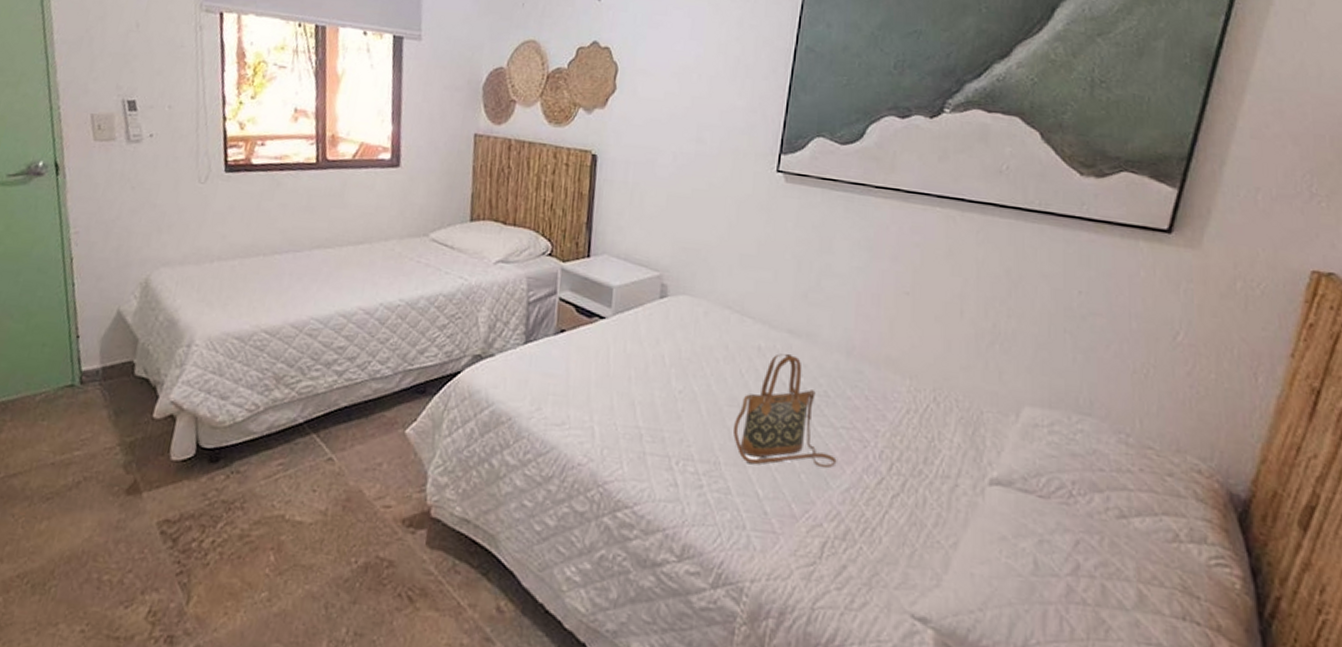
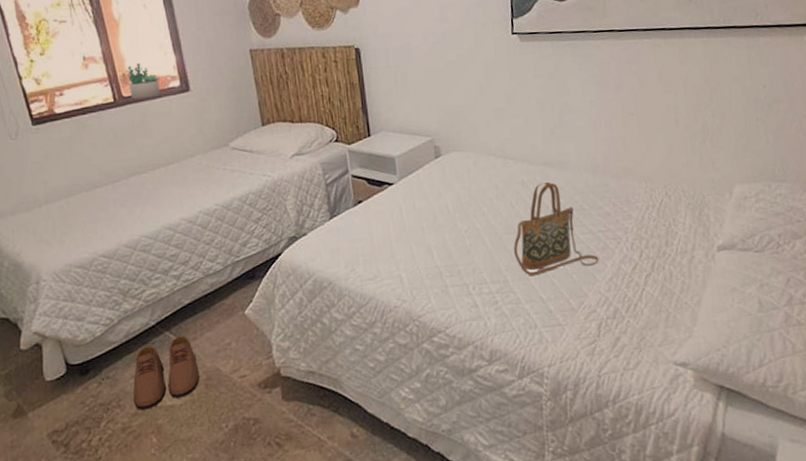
shoe: none [259,442,340,520] -> present [133,335,199,410]
succulent plant: none [335,126,371,166] -> present [126,63,161,99]

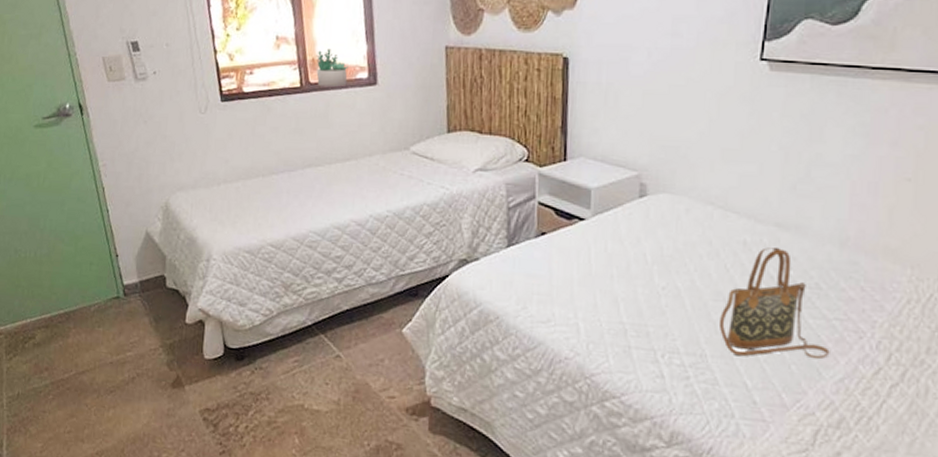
shoe: present [133,335,199,410] -> none [282,341,348,409]

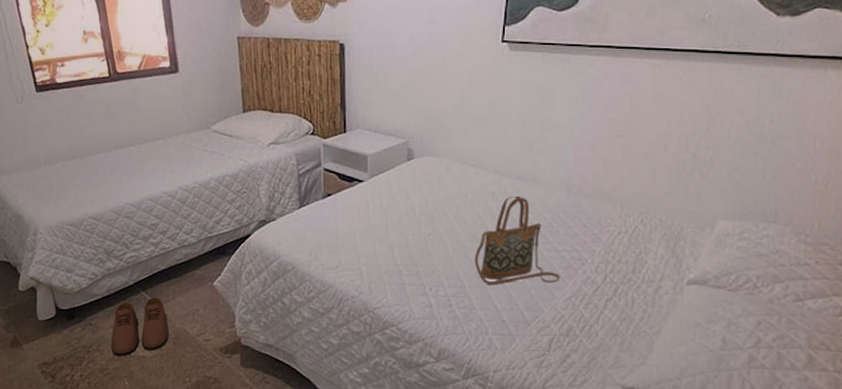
shoe: none [282,341,348,409] -> present [112,297,169,357]
succulent plant: present [316,49,348,87] -> none [122,42,152,75]

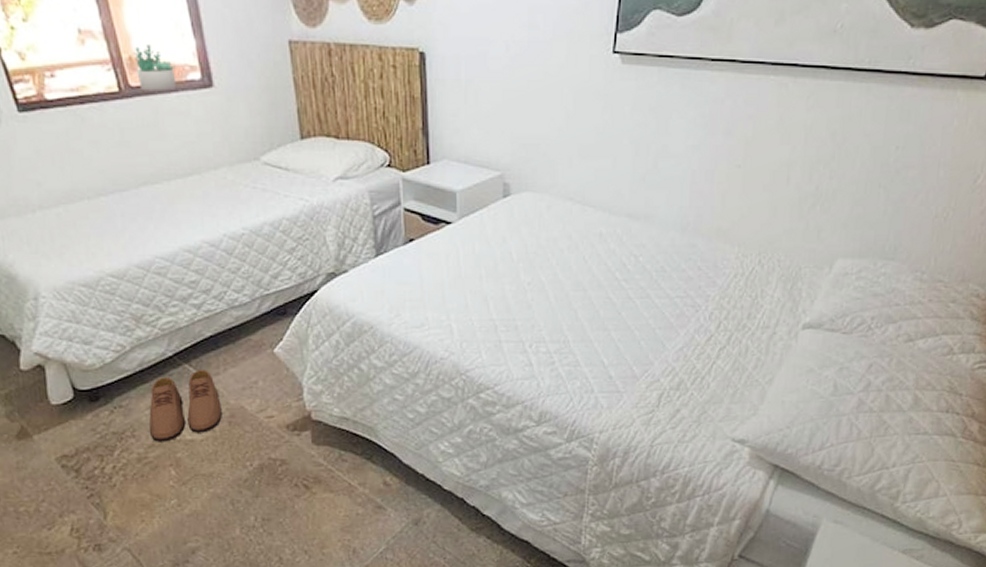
succulent plant: none [122,42,152,75] -> present [134,45,177,90]
handbag: present [474,195,560,285] -> none [579,236,672,339]

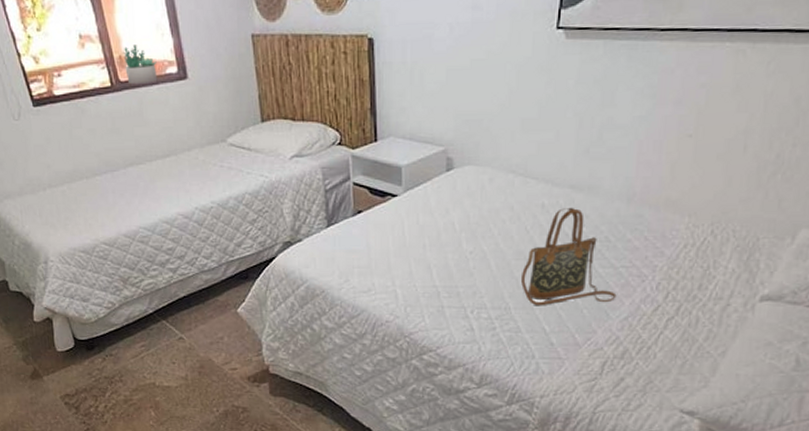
shoe: present [149,370,222,442] -> none [134,326,193,387]
handbag: none [579,236,672,339] -> present [520,207,617,306]

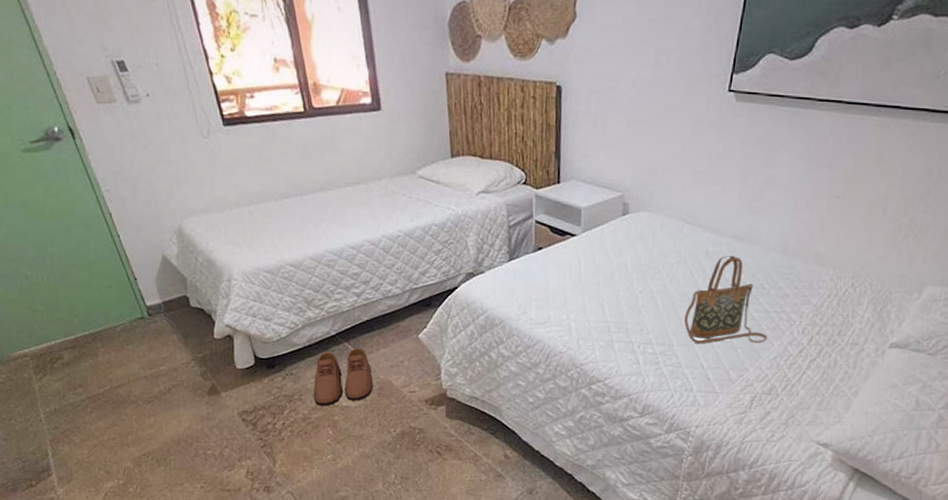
succulent plant: present [123,45,158,84] -> none [318,73,351,112]
shoe: none [134,326,193,387] -> present [314,348,373,406]

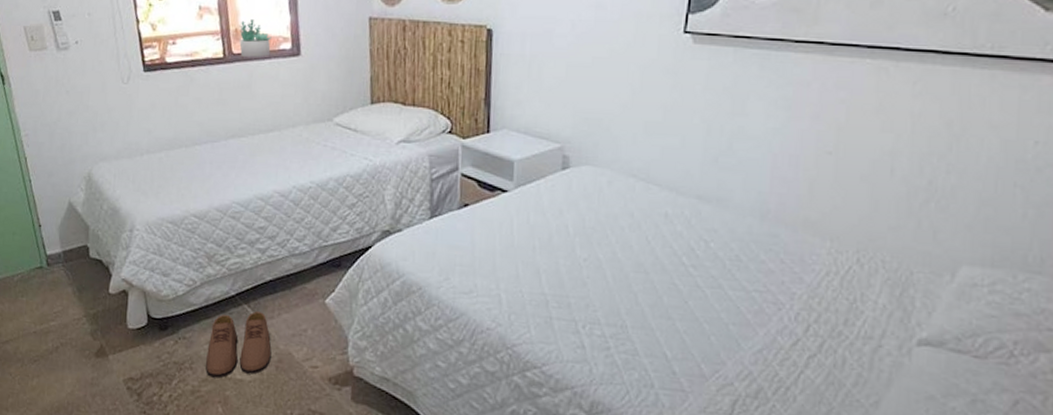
succulent plant: none [318,73,351,112] -> present [239,19,272,57]
handbag: present [684,255,768,344] -> none [639,219,749,331]

